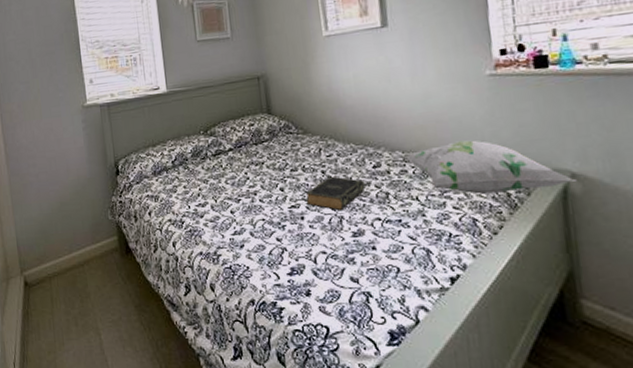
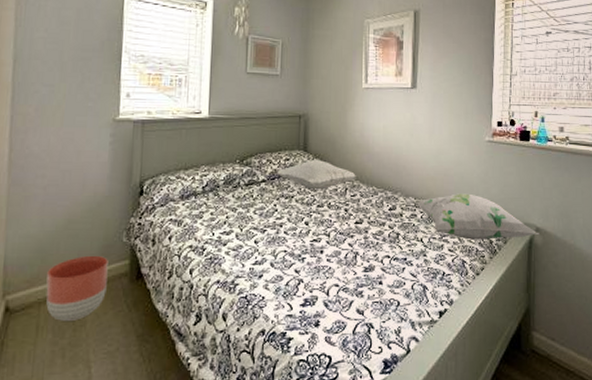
planter: none [51,233,103,293] -> present [46,255,108,321]
cushion: none [243,120,330,154] -> present [277,159,356,190]
book: present [305,176,366,211] -> none [327,214,381,247]

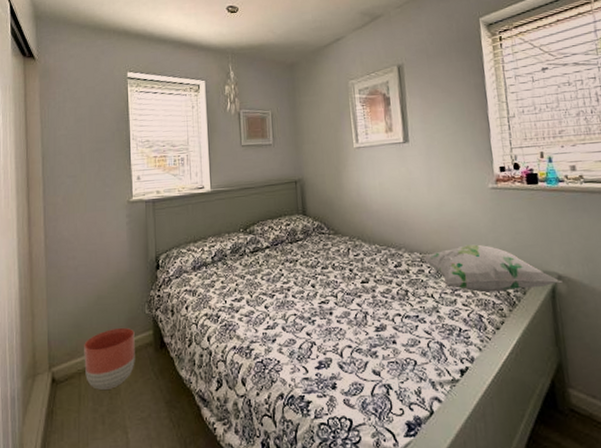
cushion: present [277,159,356,190] -> none [280,221,357,253]

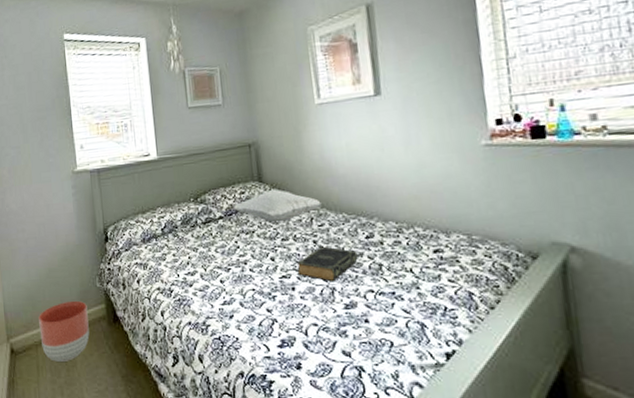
cushion: none [280,221,357,253] -> present [234,189,322,223]
book: none [334,274,388,307] -> present [296,246,358,282]
decorative pillow: present [423,244,562,293] -> none [400,211,576,267]

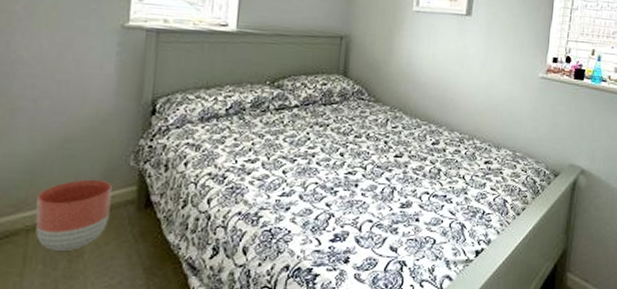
cushion: present [234,189,322,223] -> none [312,85,399,119]
book: present [296,246,358,282] -> none [363,147,422,182]

